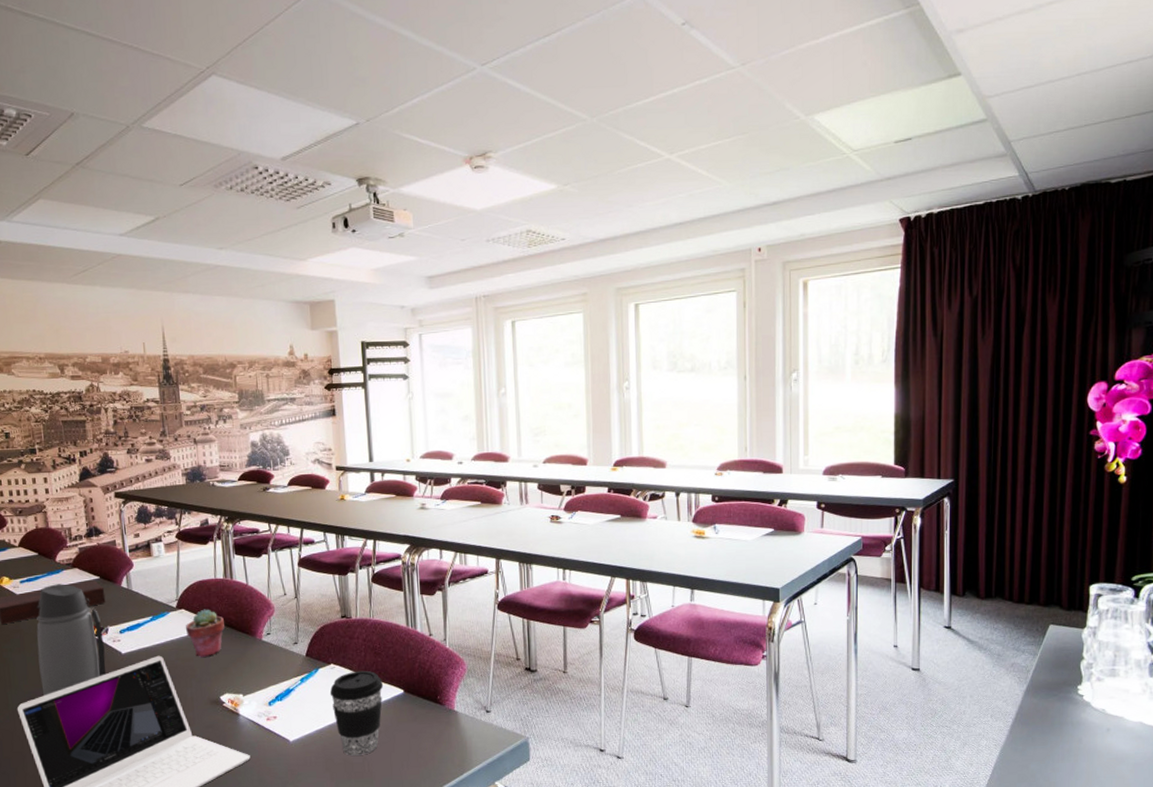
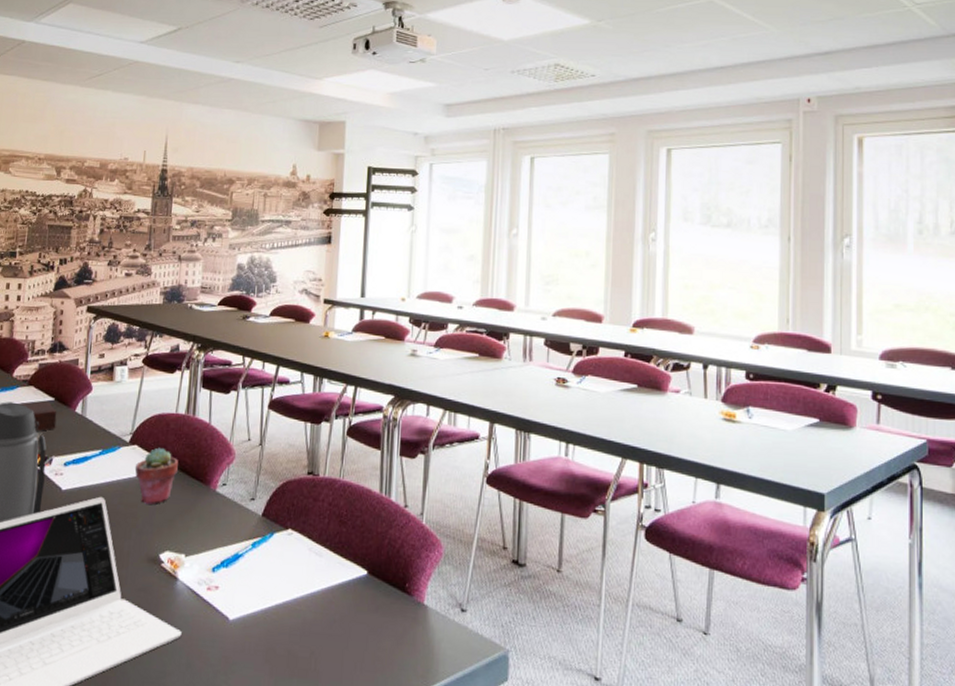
coffee cup: present [329,670,384,756] -> none [282,540,345,648]

